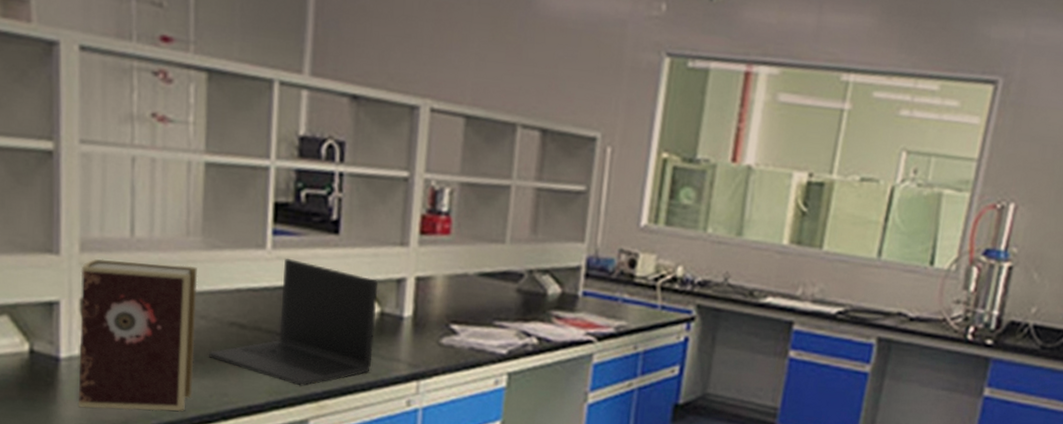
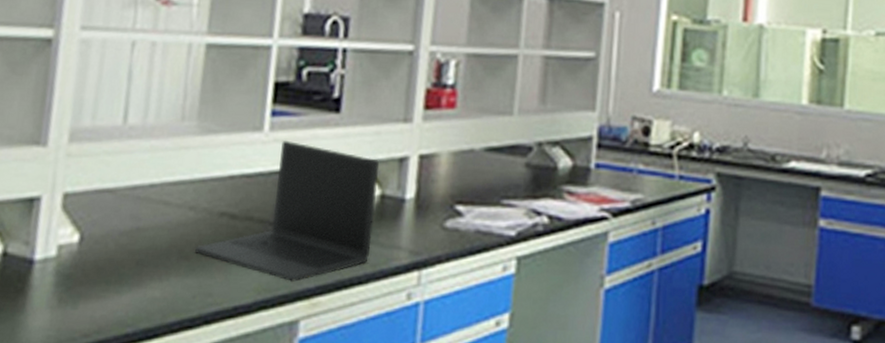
book: present [77,259,198,412] -> none [48,149,190,317]

